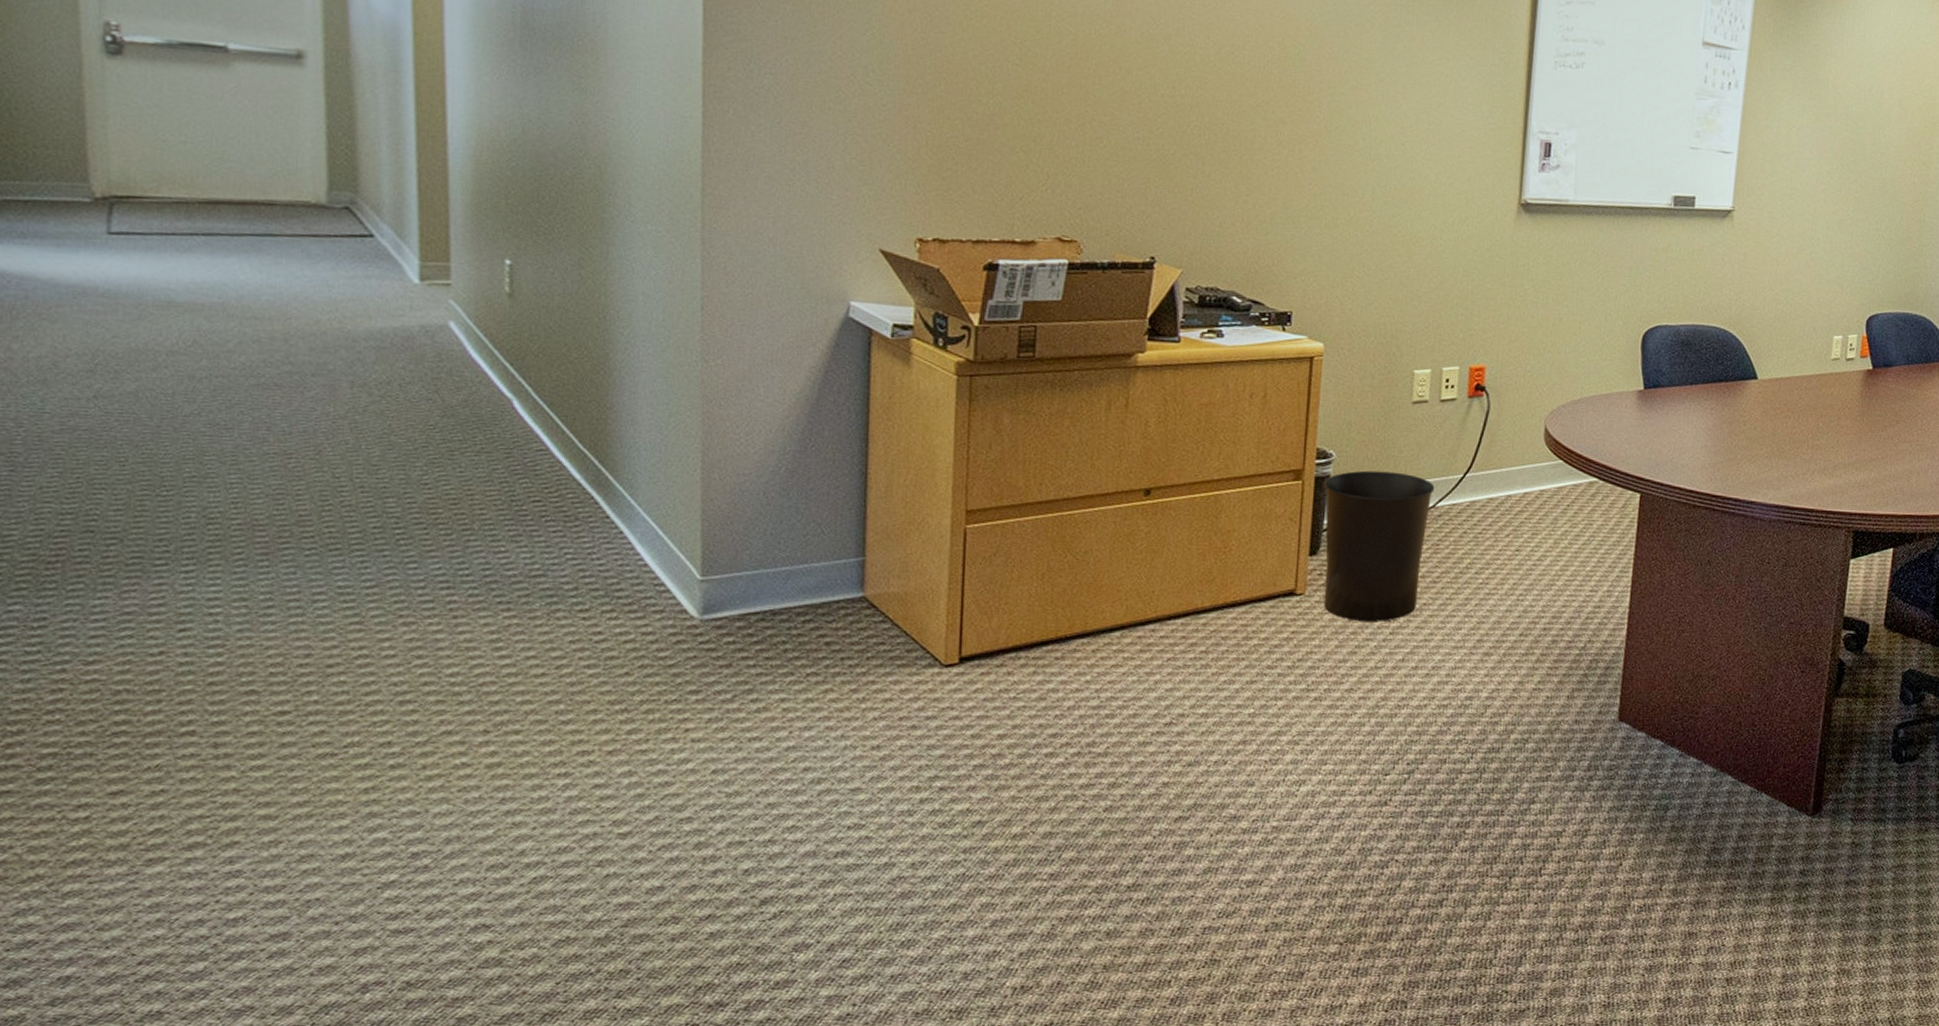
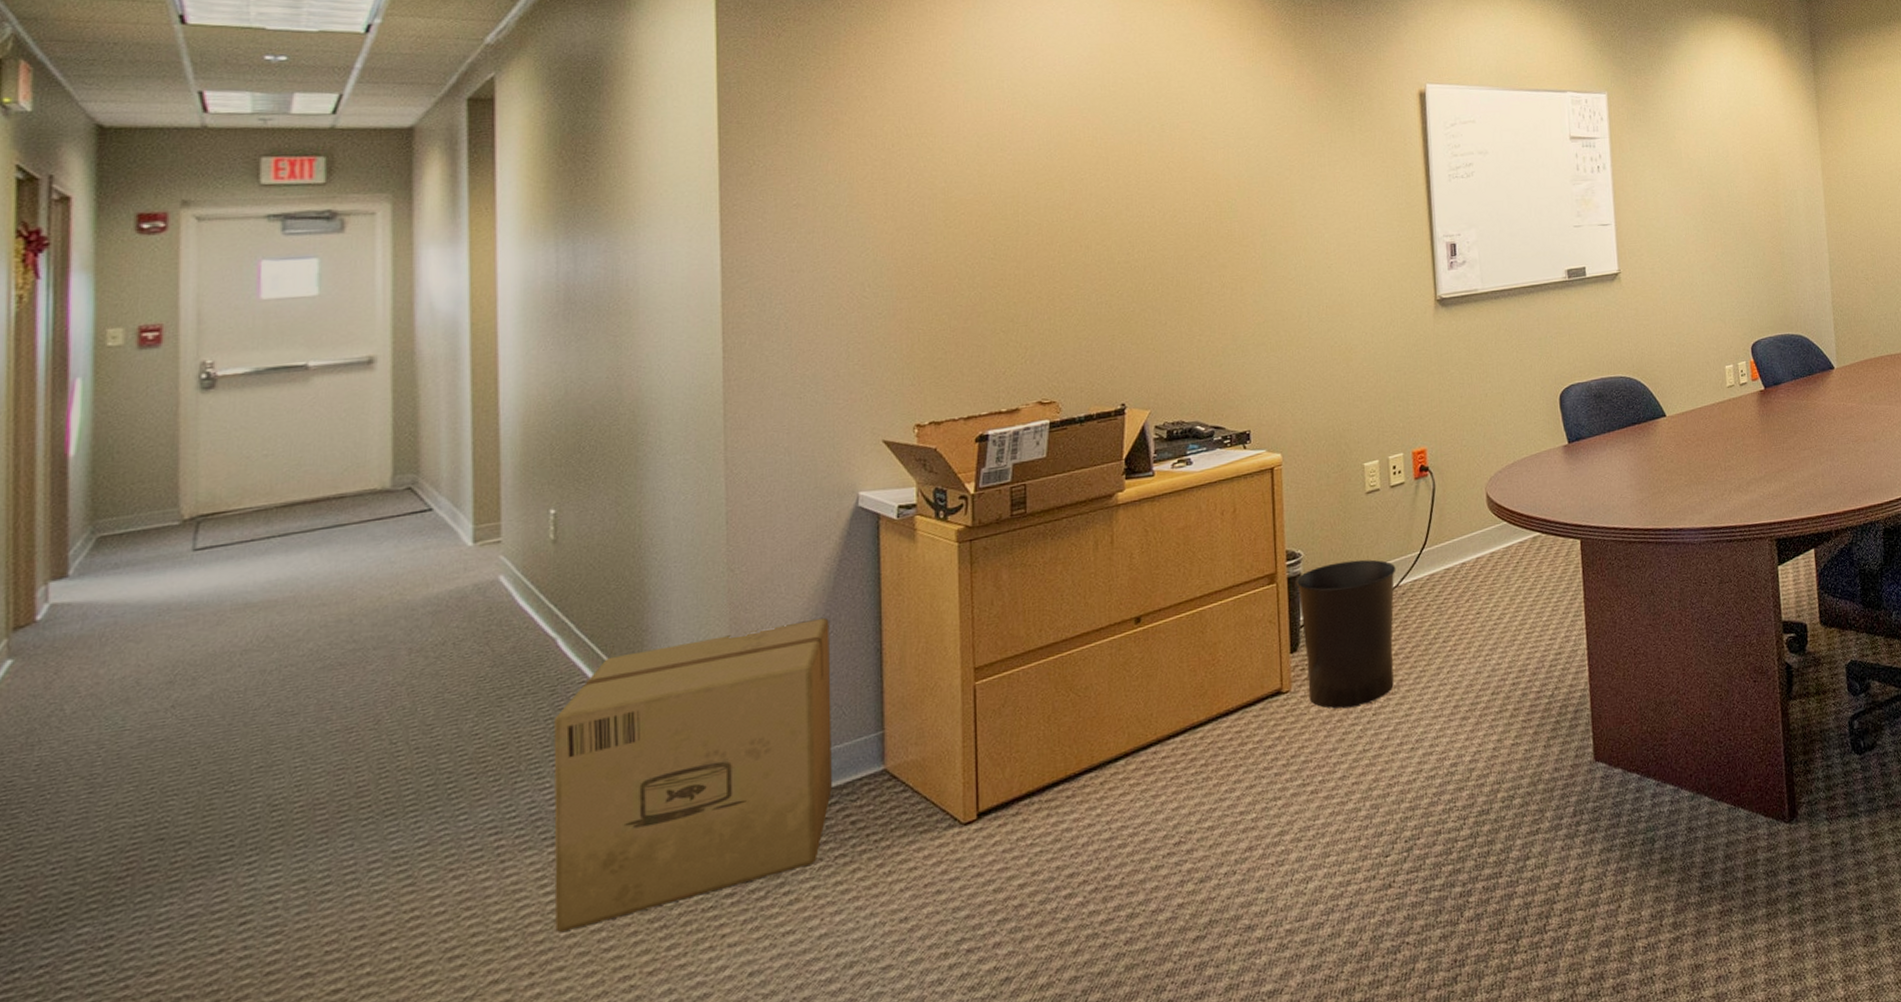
cardboard box: none [509,429,811,697] -> present [553,618,832,932]

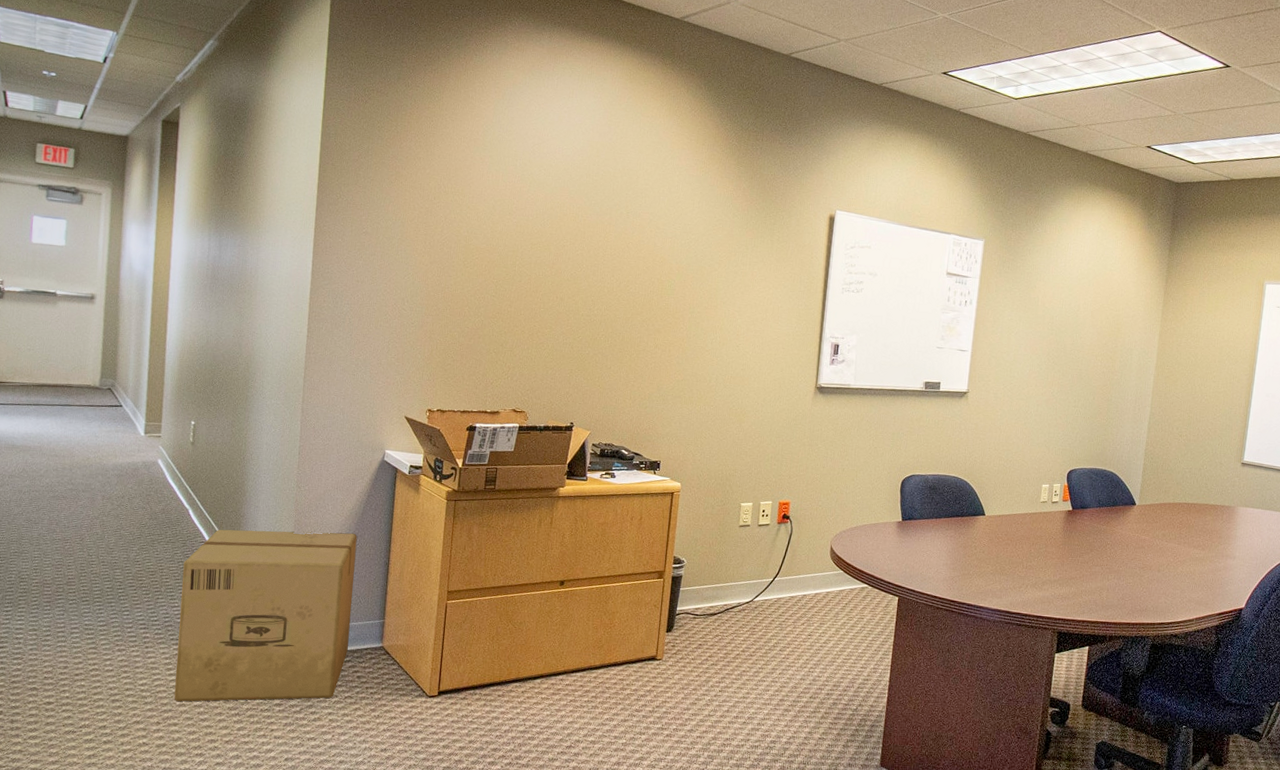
waste bin: present [1296,559,1396,709] -> none [675,573,753,682]

